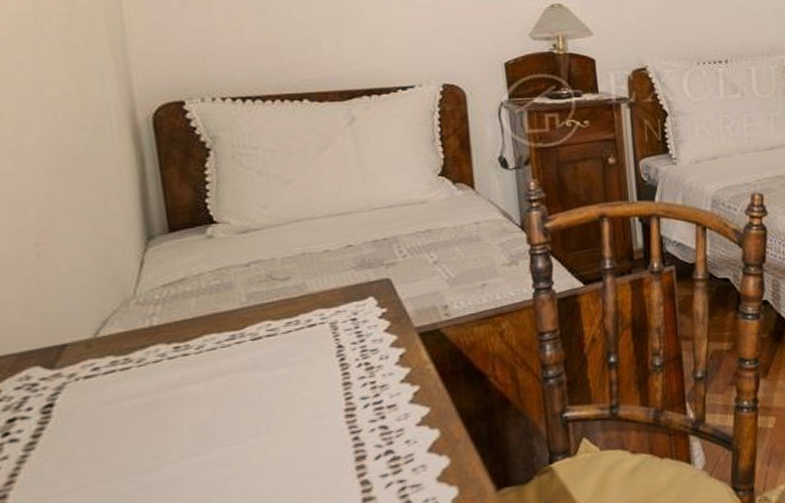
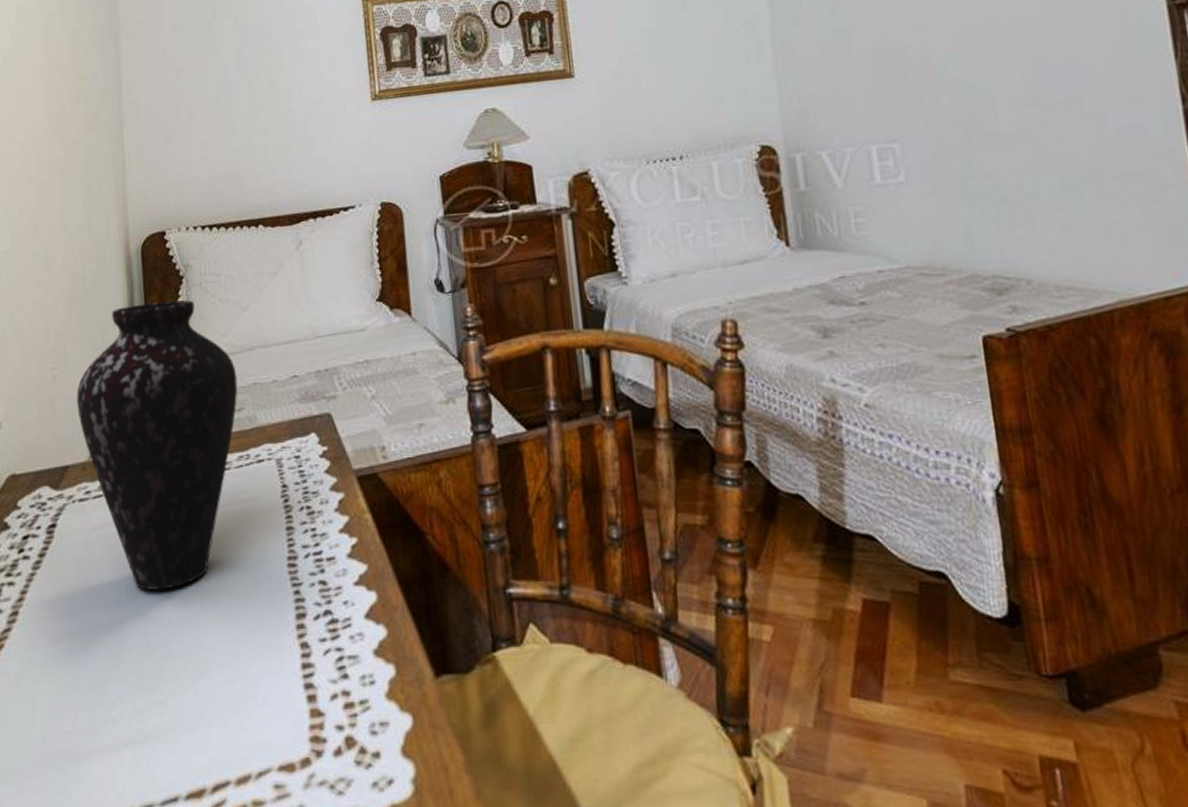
vase: none [72,172,284,456] -> present [76,300,238,590]

